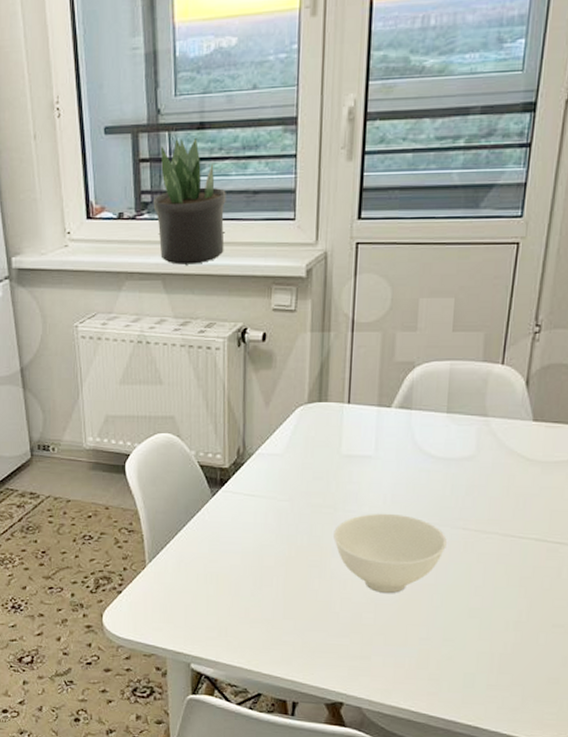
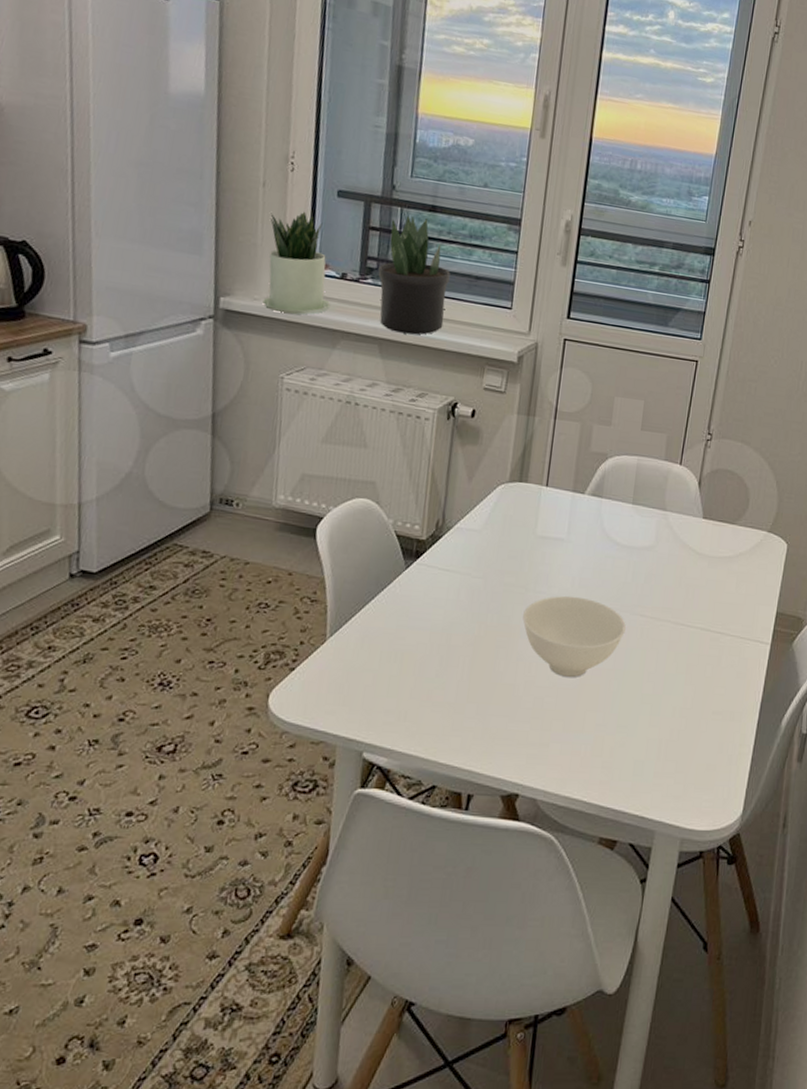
planter: none [45,156,112,263] -> present [262,211,331,315]

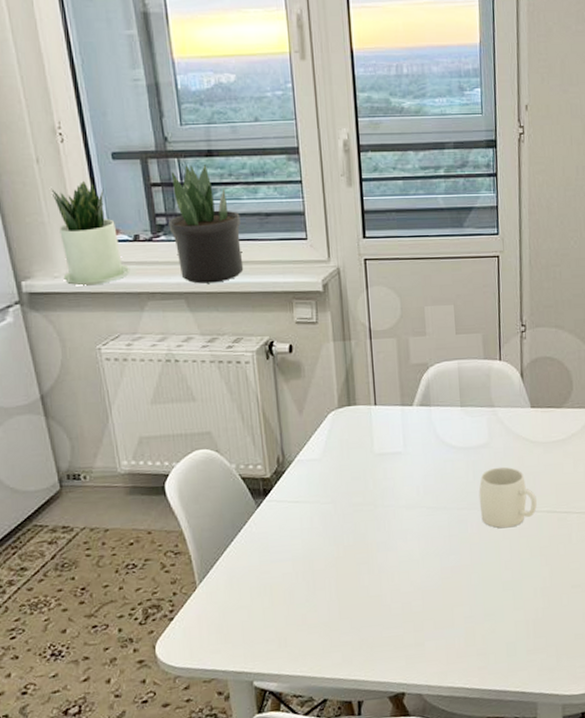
bowl: present [523,595,626,677] -> none [376,503,476,580]
mug: none [632,572,693,638] -> present [478,466,537,529]

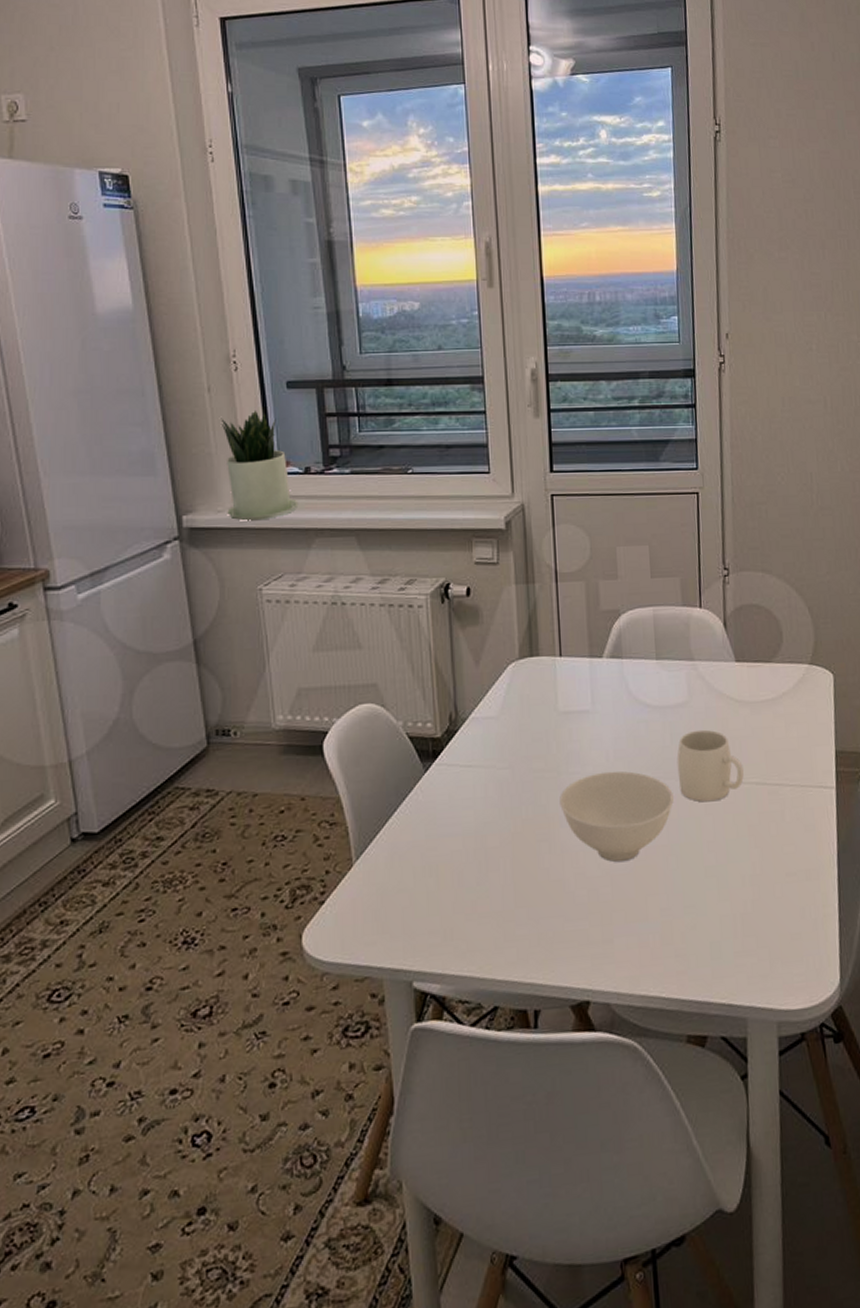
planter: present [168,165,244,284] -> none [342,394,420,520]
bowl: none [376,503,476,580] -> present [559,771,674,862]

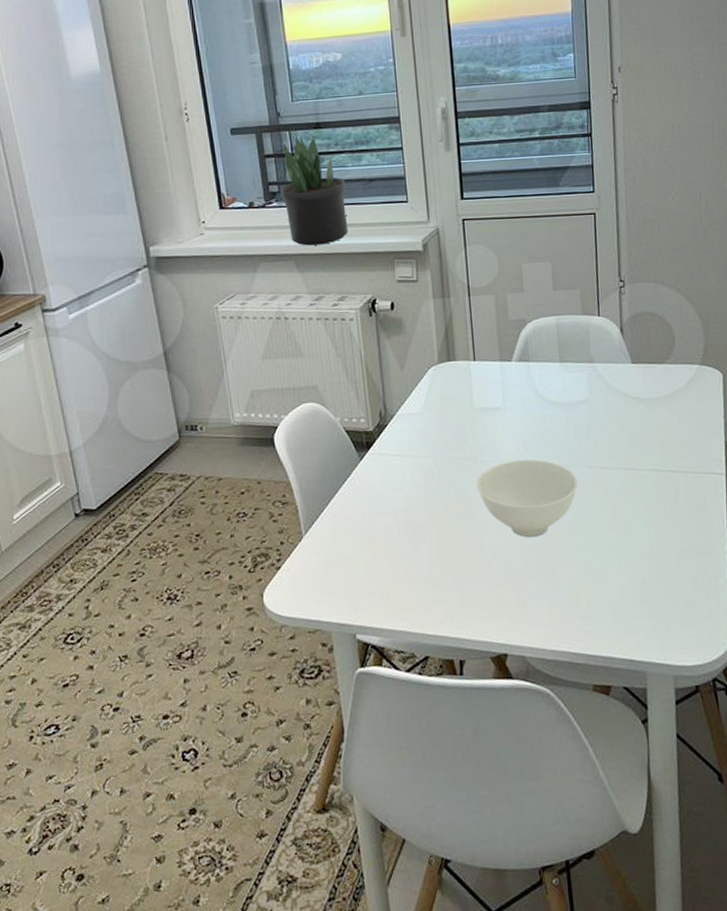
planter: present [220,410,299,521] -> none [177,154,245,250]
planter: none [342,394,420,520] -> present [280,136,349,246]
mug: present [676,729,744,802] -> none [580,423,641,487]

